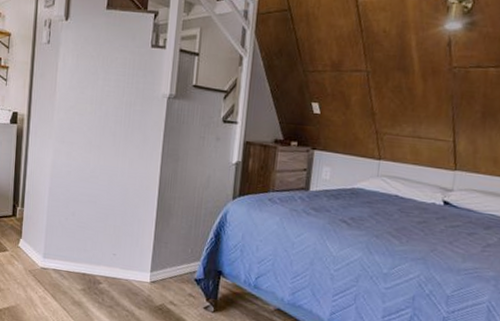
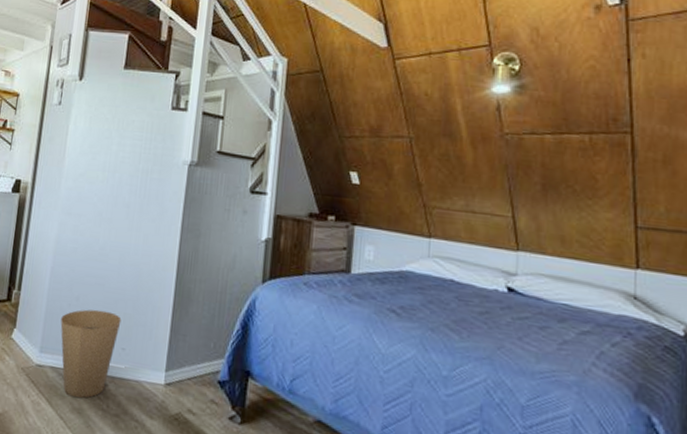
trash can: none [60,222,112,294] -> present [60,309,122,398]

